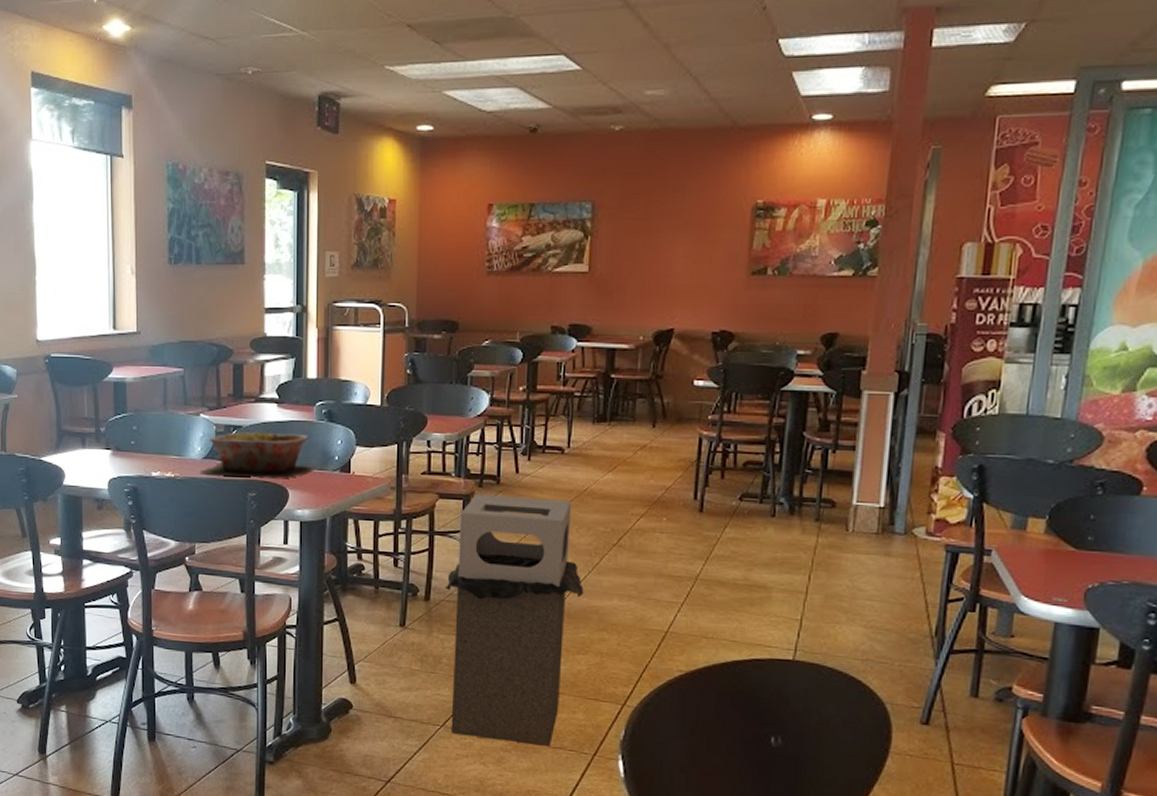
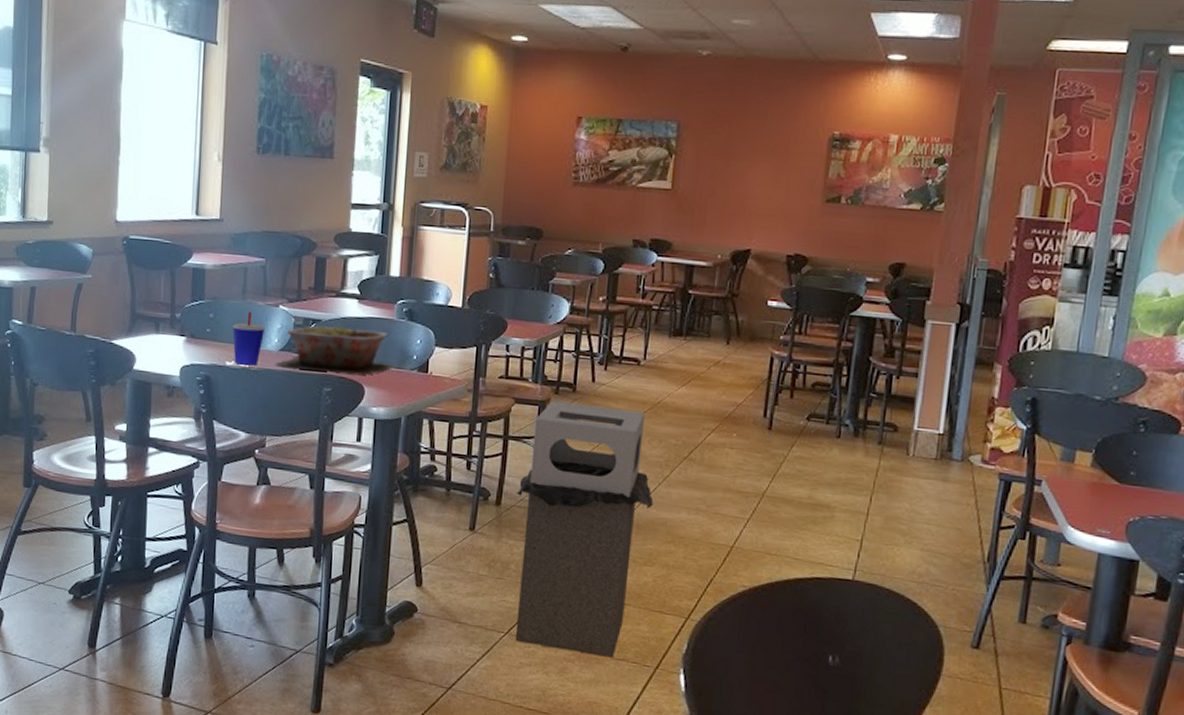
beverage cup: none [156,421,188,475] -> present [232,311,266,366]

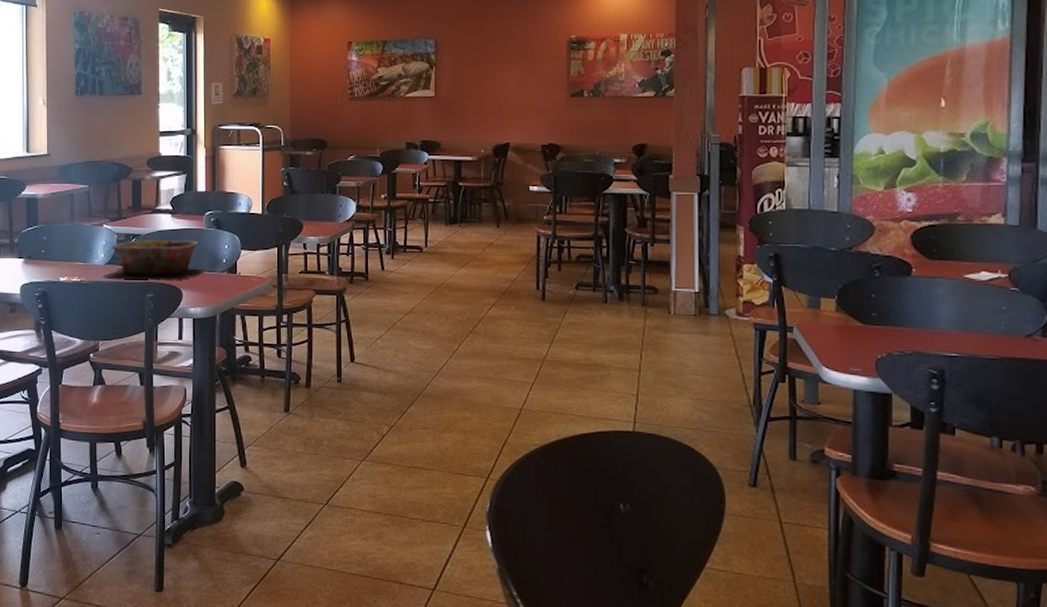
beverage cup: present [232,311,266,366] -> none [64,231,93,279]
trash bin: present [515,401,654,658] -> none [324,290,447,520]

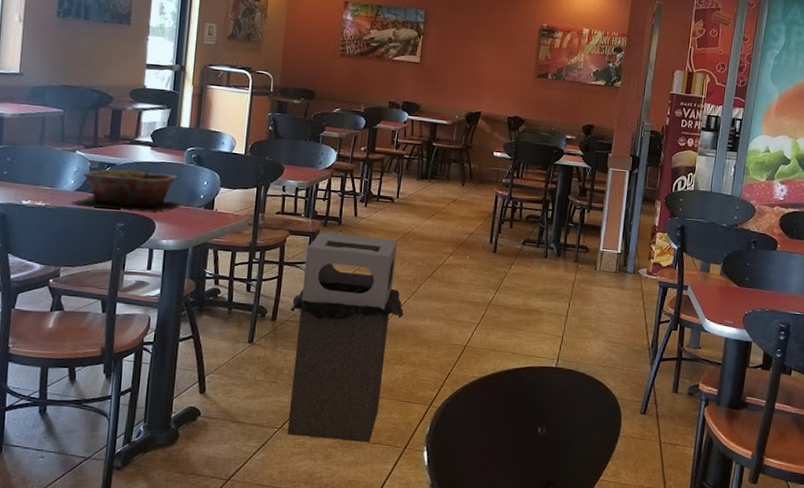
trash bin: none [324,290,447,520] -> present [287,232,404,442]

